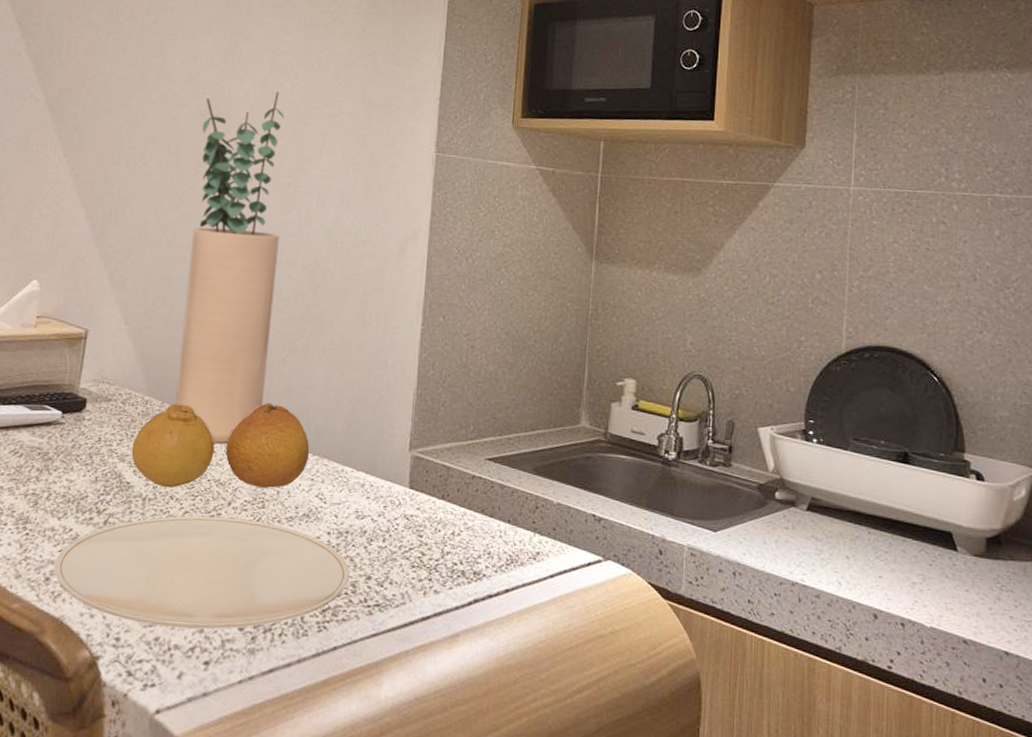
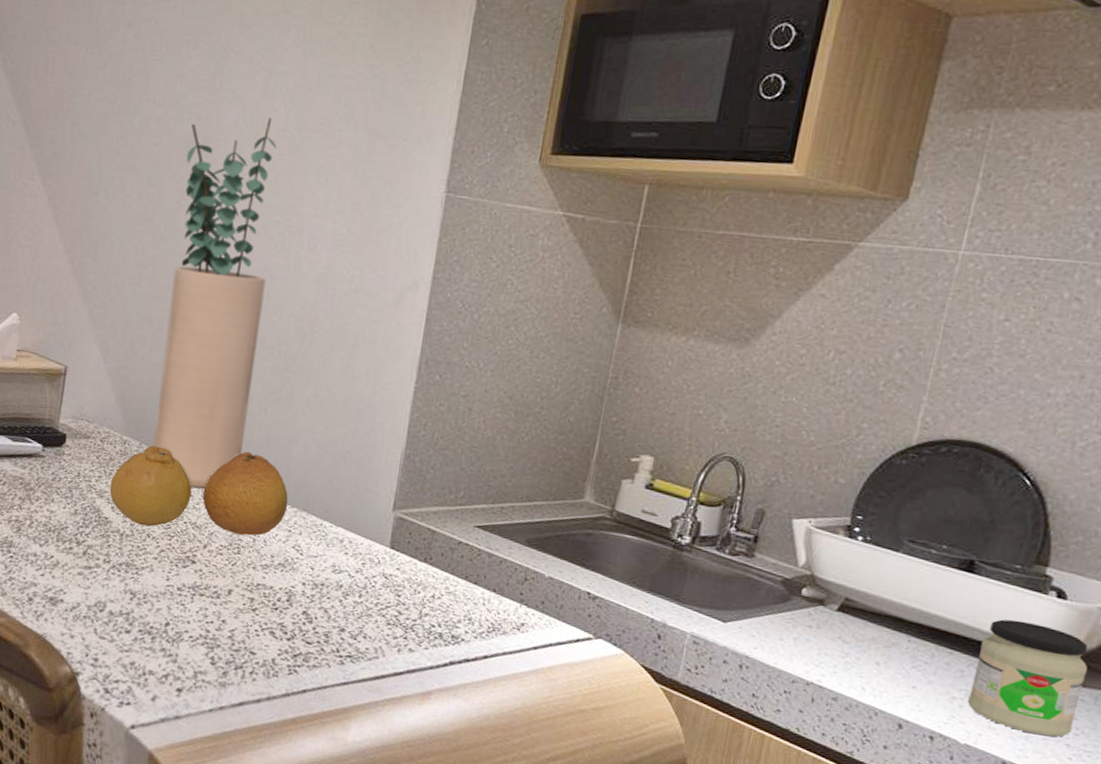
plate: present [53,515,350,629] -> none [36,553,323,663]
jar: none [926,503,1013,611] -> present [967,619,1089,737]

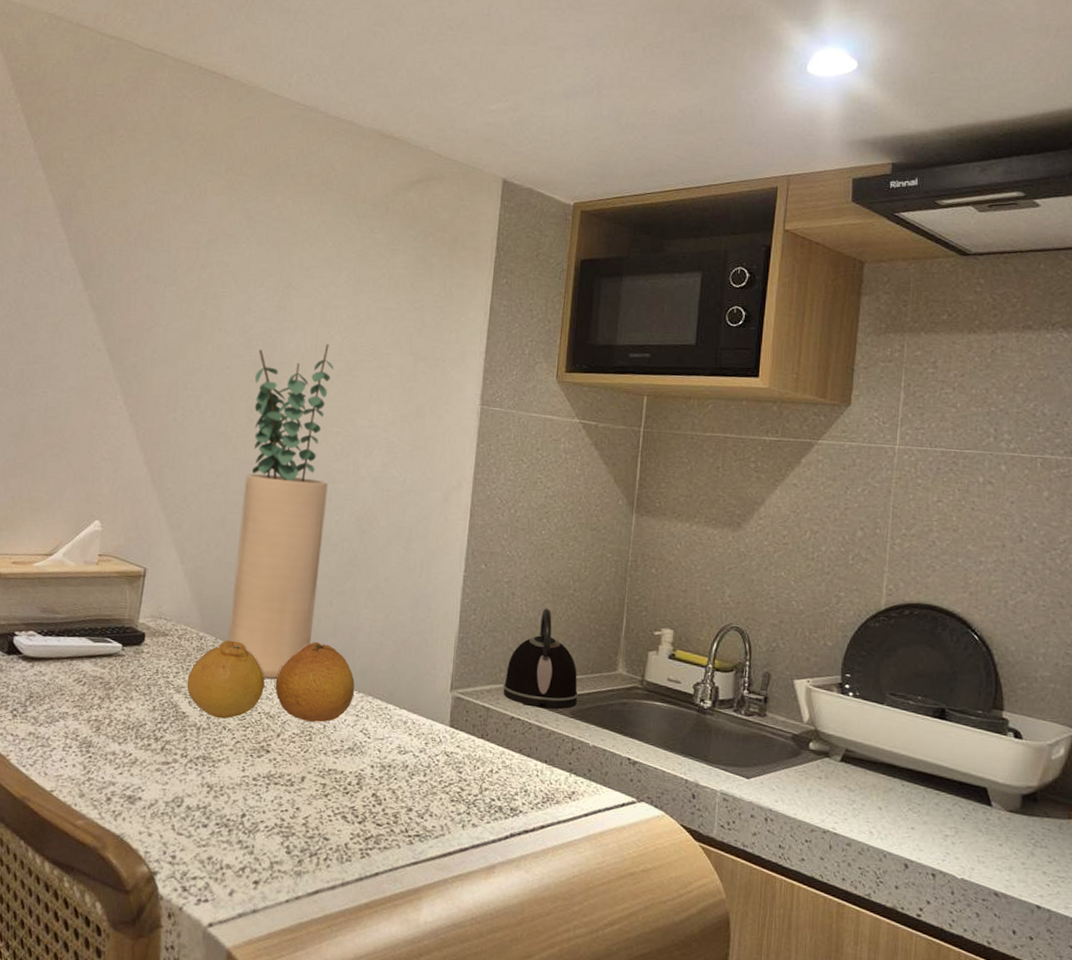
kettle: none [451,427,538,536] -> present [503,608,579,709]
jar: present [967,619,1089,737] -> none [958,759,1049,866]

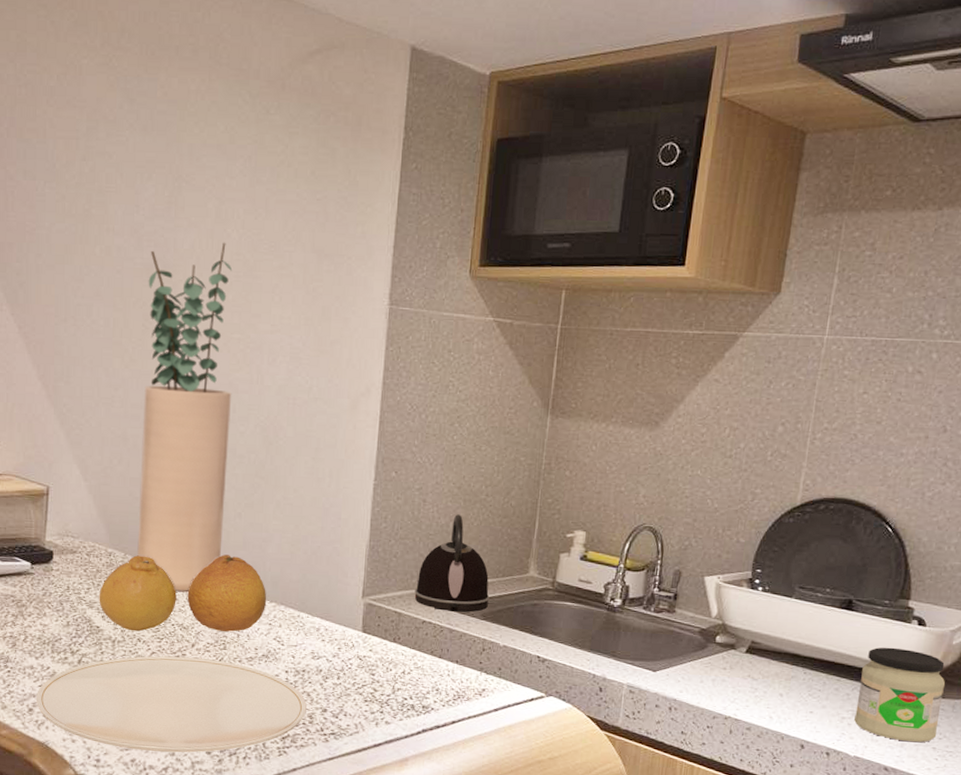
plate: none [114,745,392,852] -> present [35,656,307,753]
jar: none [958,759,1049,866] -> present [854,647,946,743]

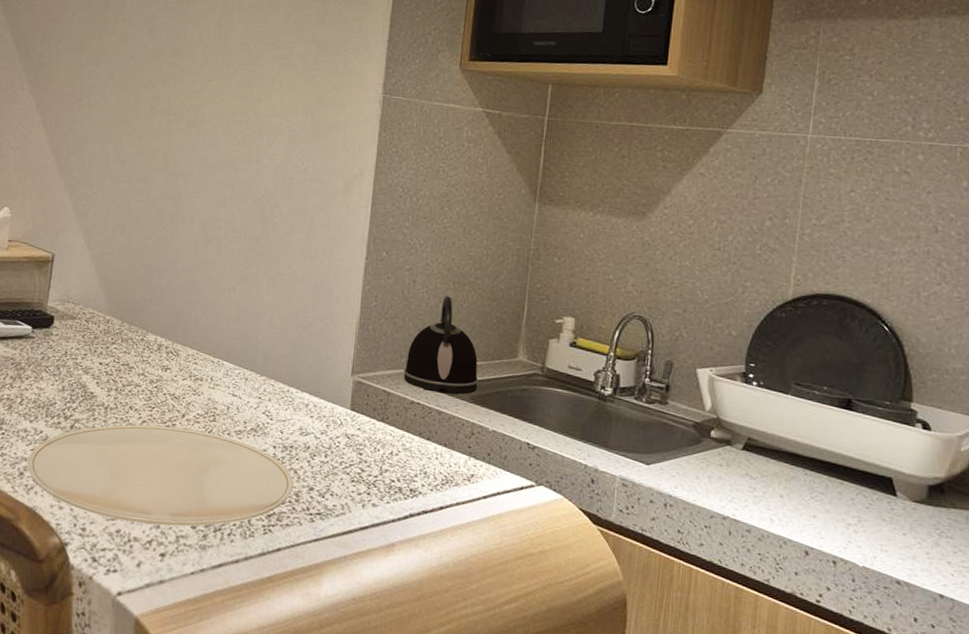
fruit: present [99,555,177,632] -> none [94,323,170,399]
vase: present [137,242,233,592] -> none [134,33,237,362]
fruit: present [187,554,267,632] -> none [180,326,258,404]
jar: present [854,647,946,743] -> none [861,450,957,556]

